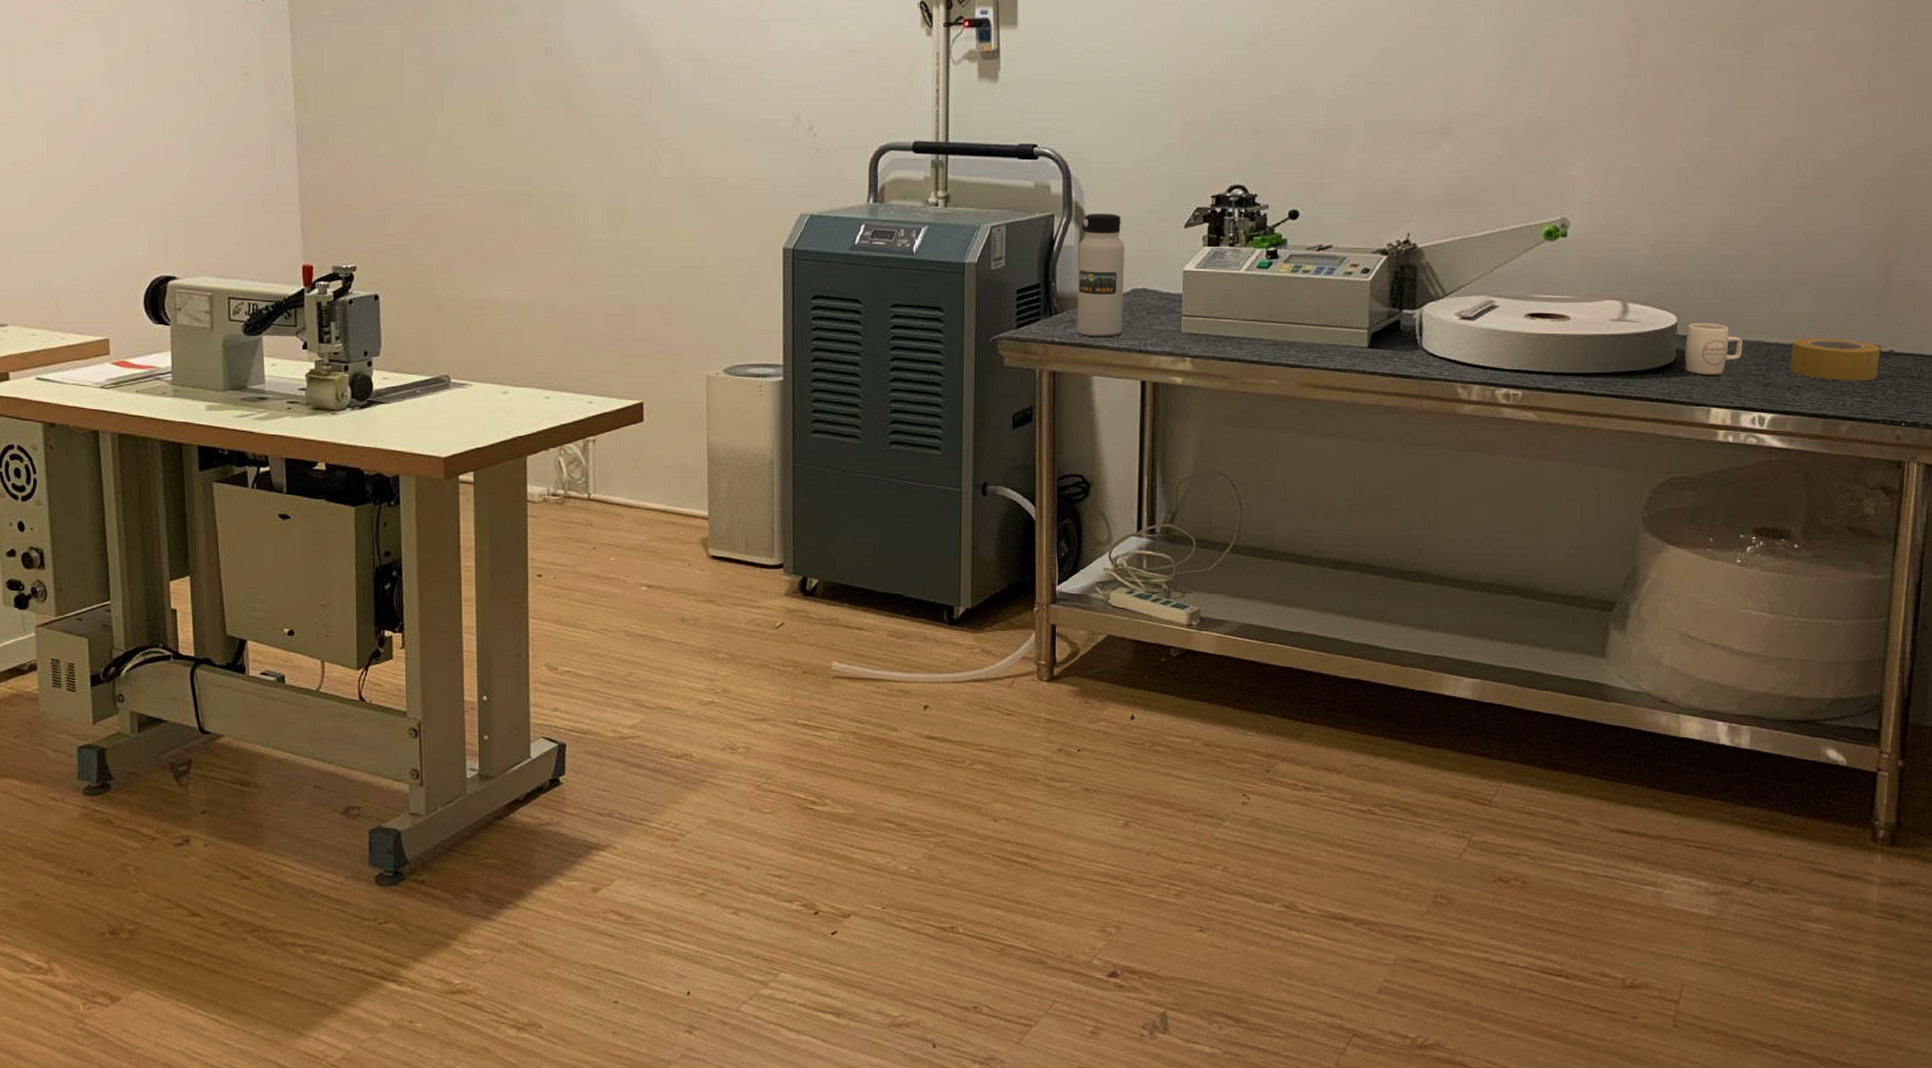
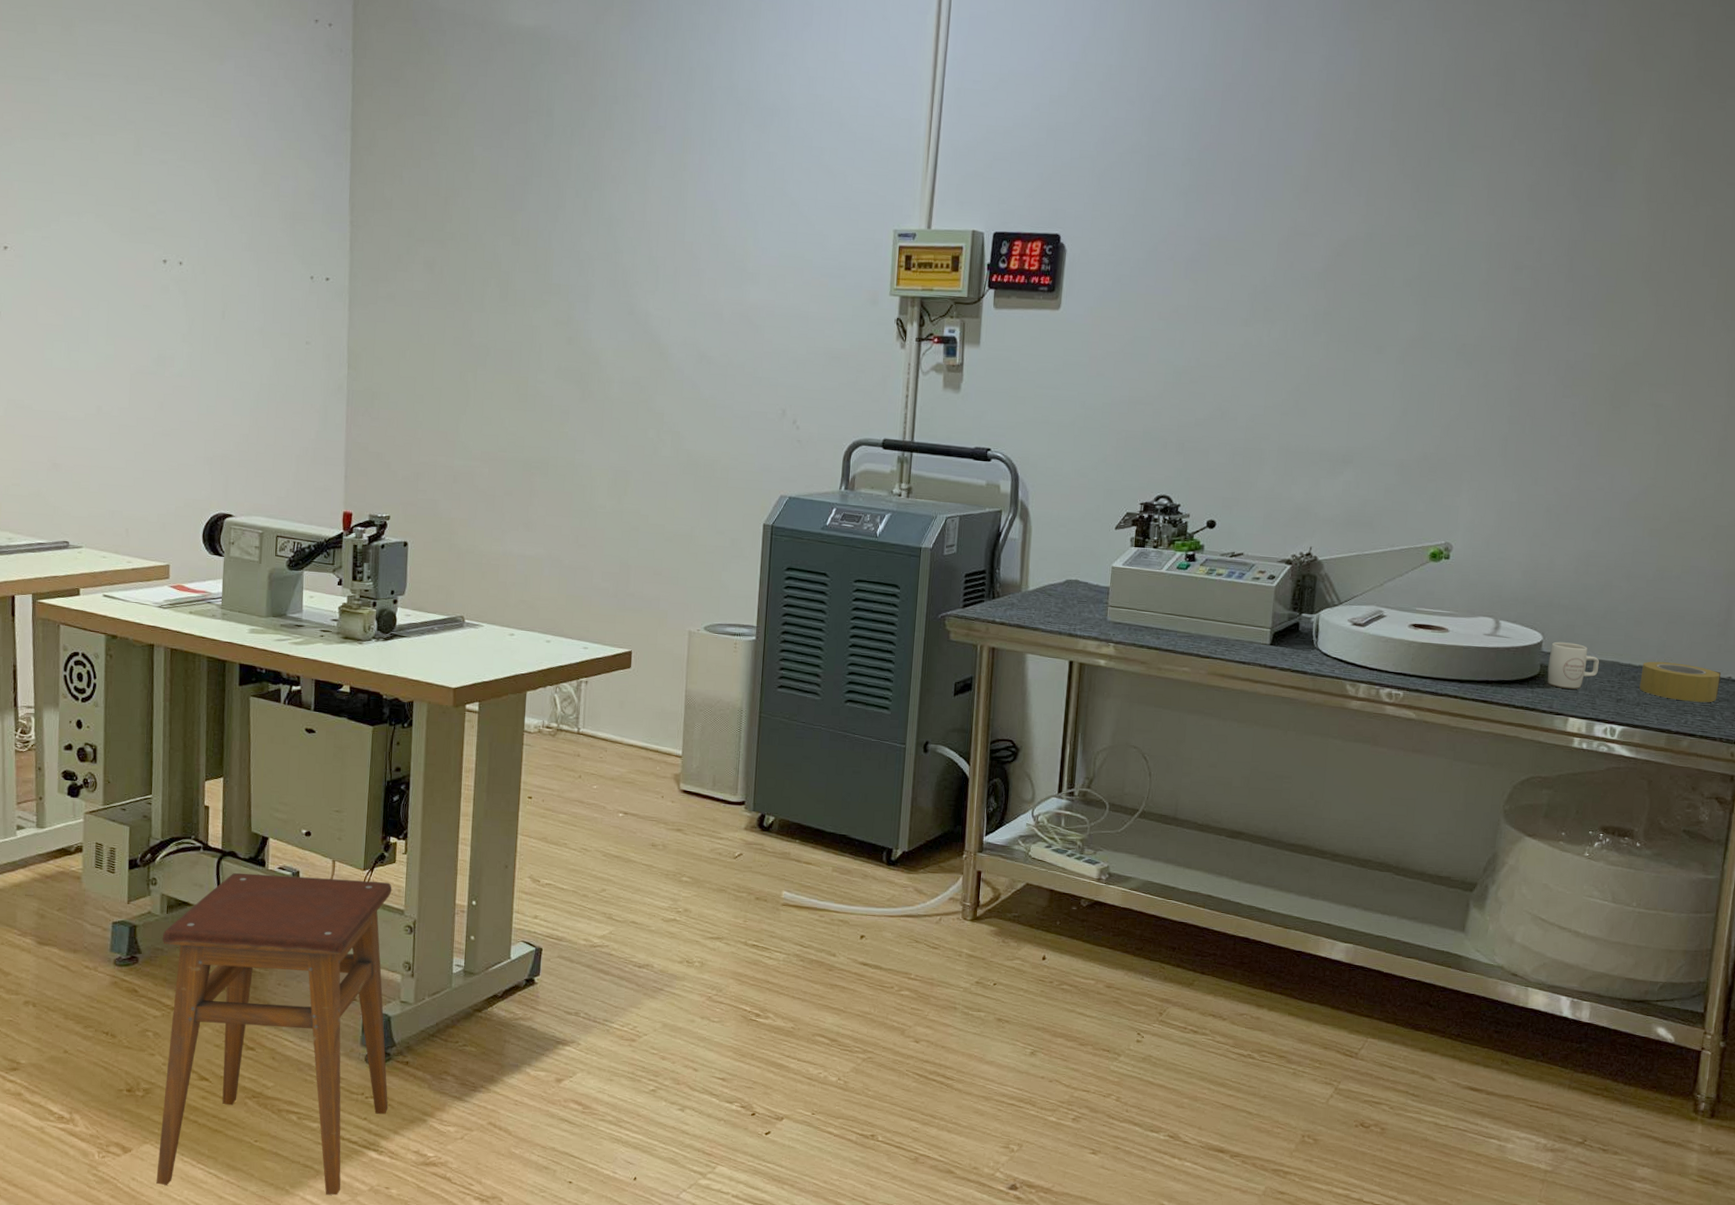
stool: none [135,682,406,1035] -> present [156,872,392,1195]
water bottle: present [1077,213,1125,338] -> none [1015,511,1063,621]

